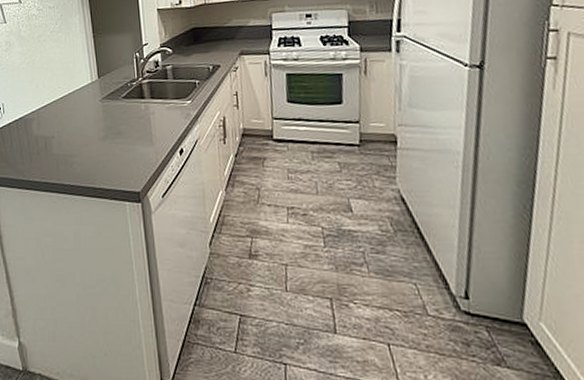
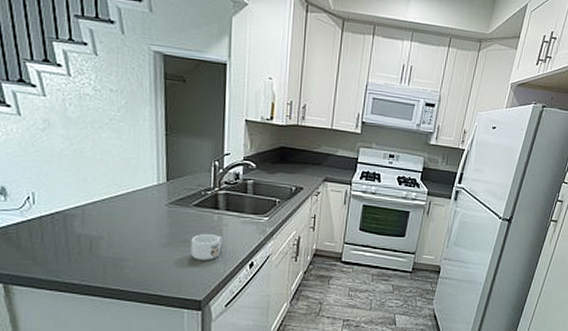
mug: none [124,123,152,151] -> present [190,233,222,261]

